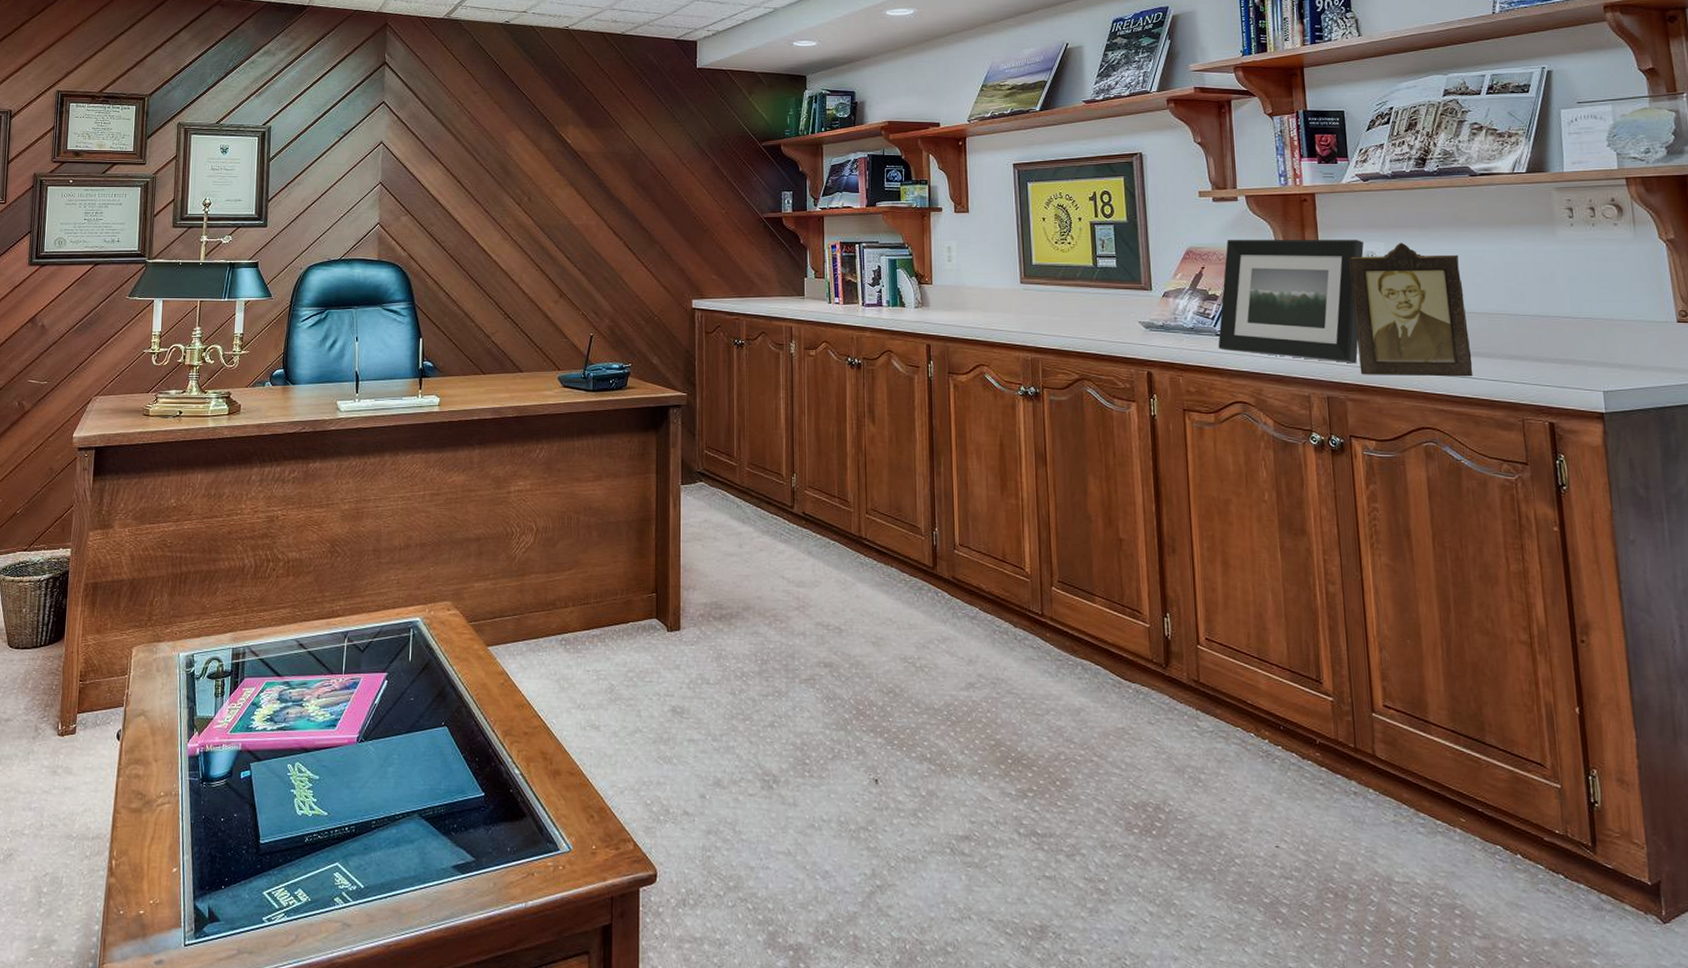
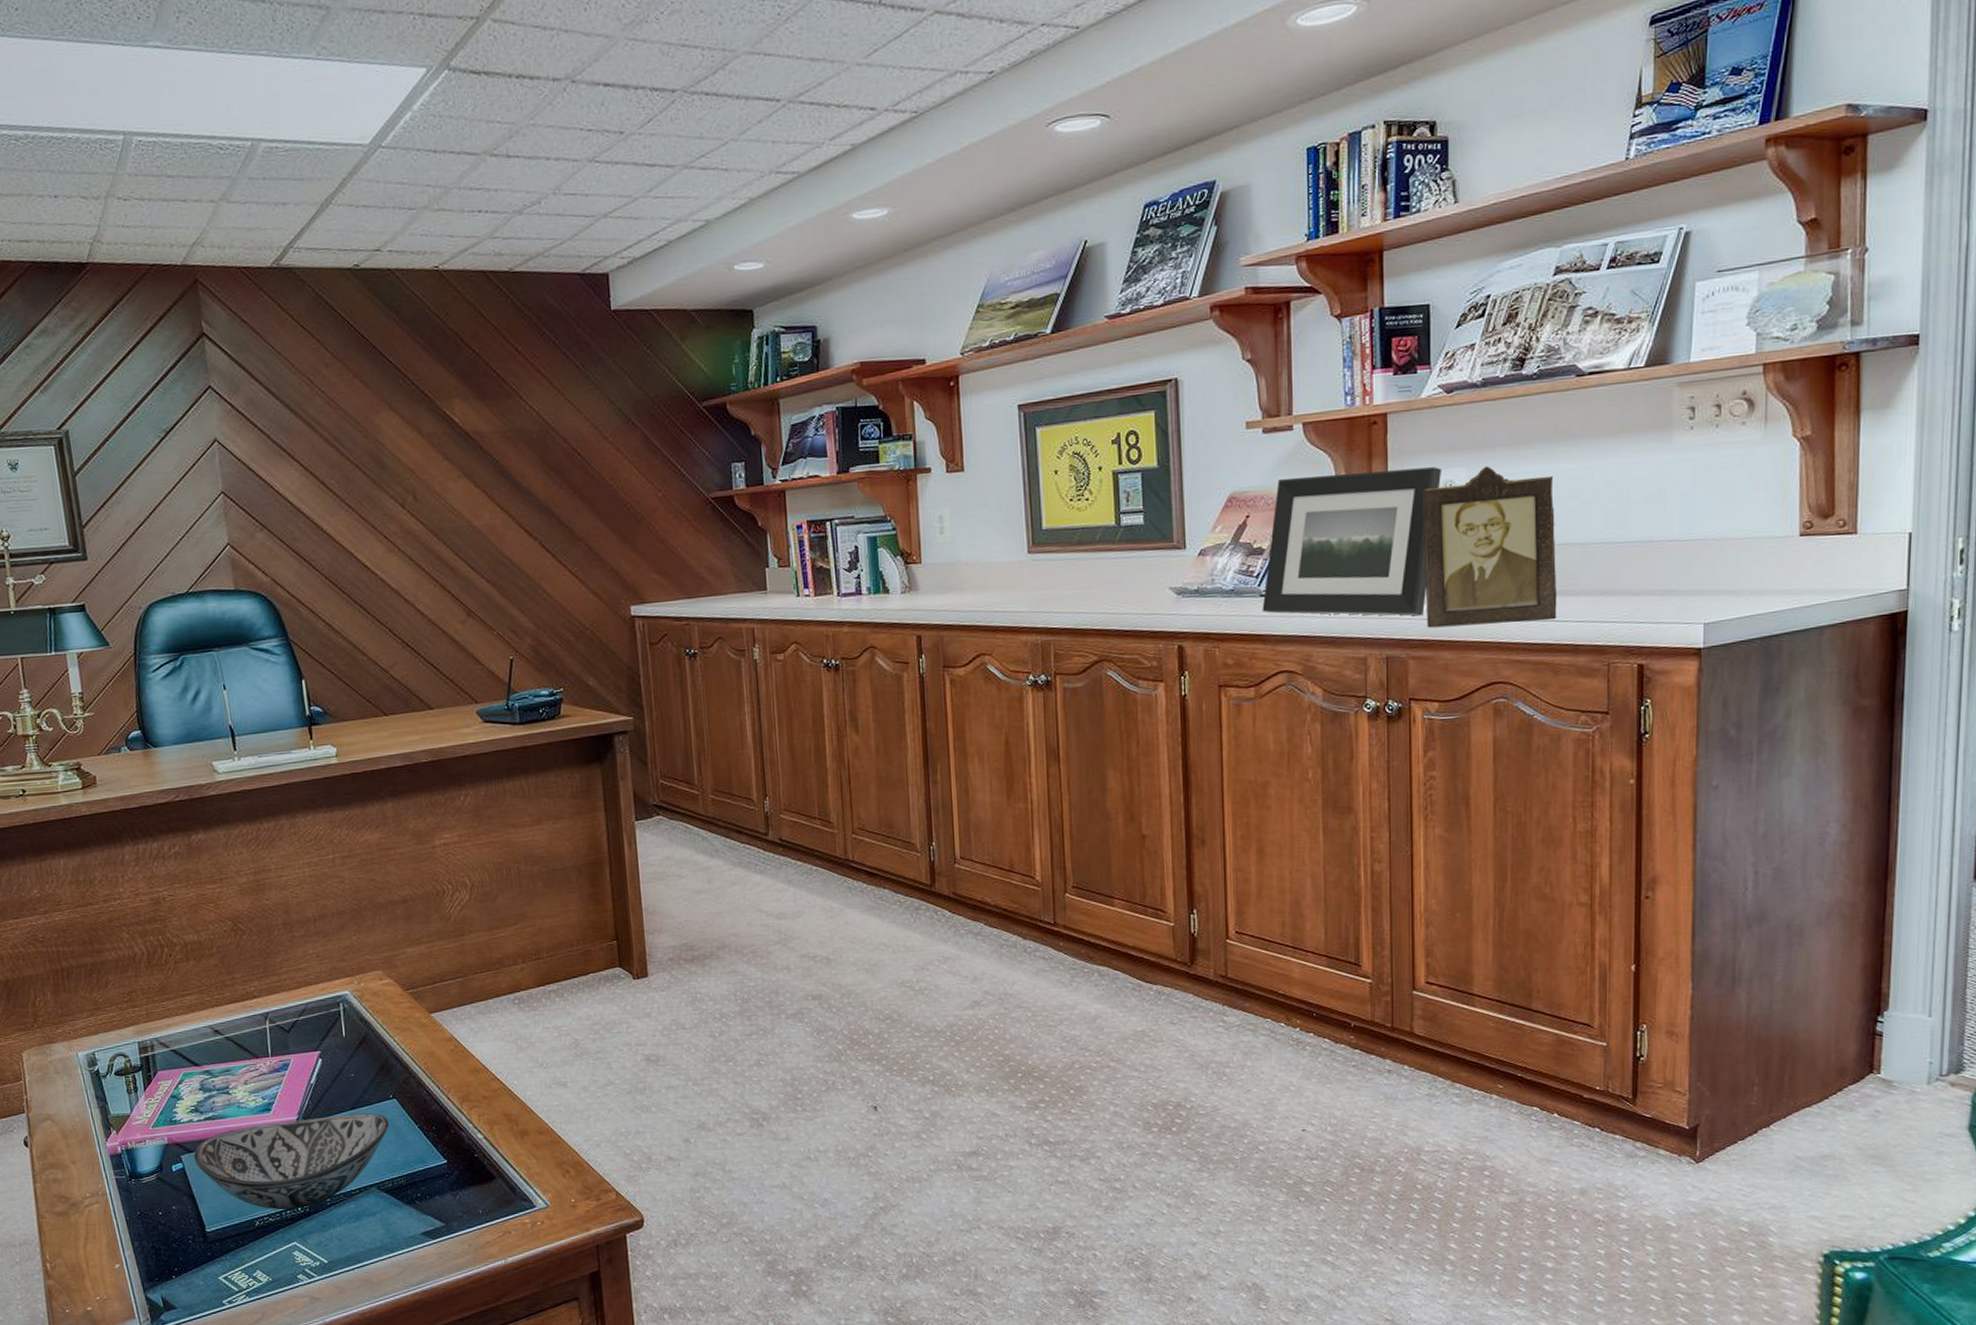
decorative bowl: none [261,737,438,829] -> present [193,1112,390,1210]

